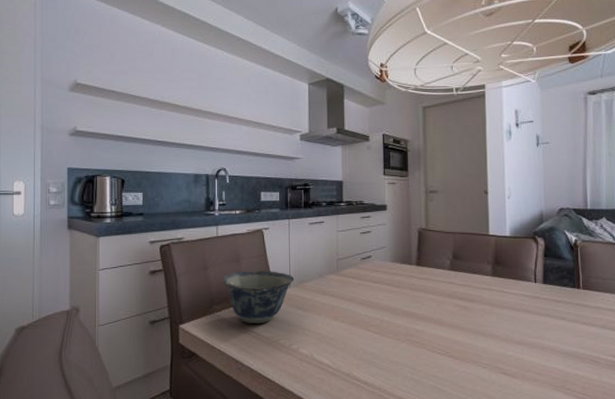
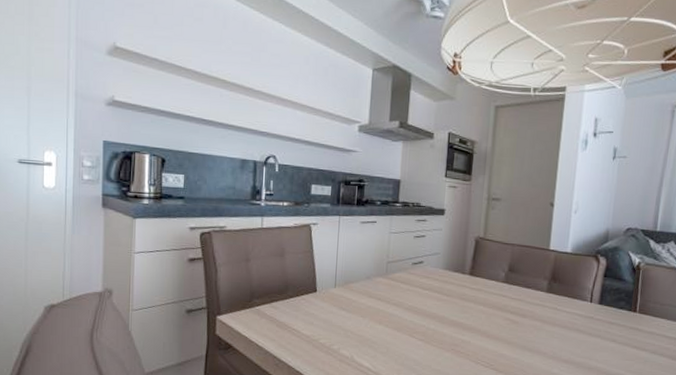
bowl: present [222,270,295,323] -> none [264,266,341,321]

